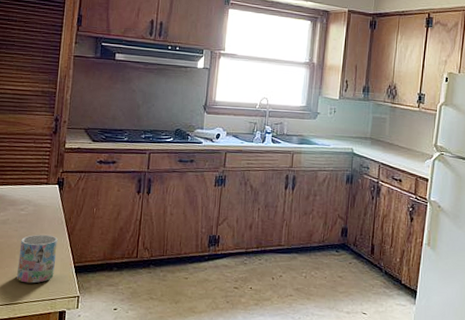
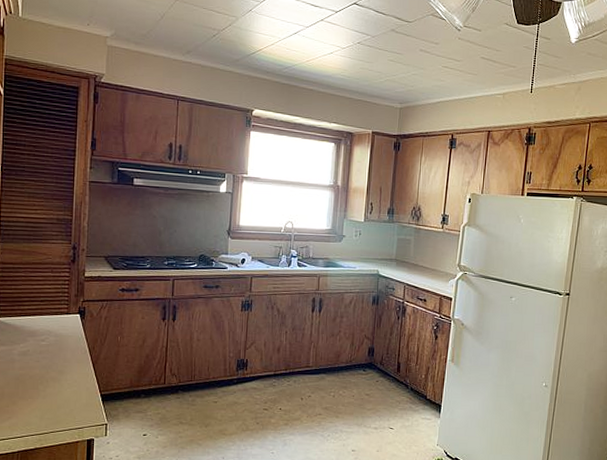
mug: present [17,234,58,284] -> none [41,364,82,413]

